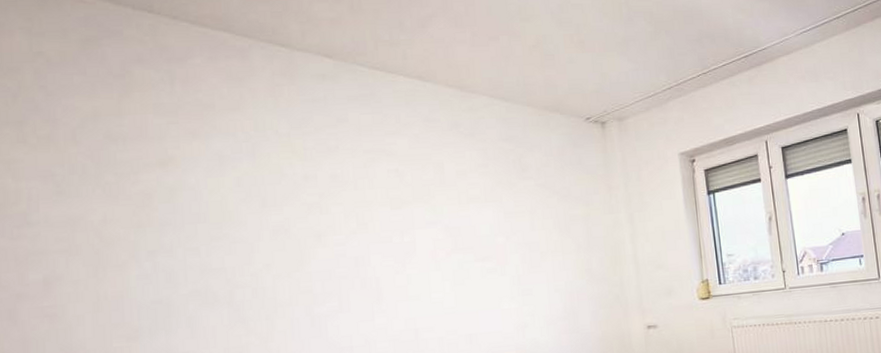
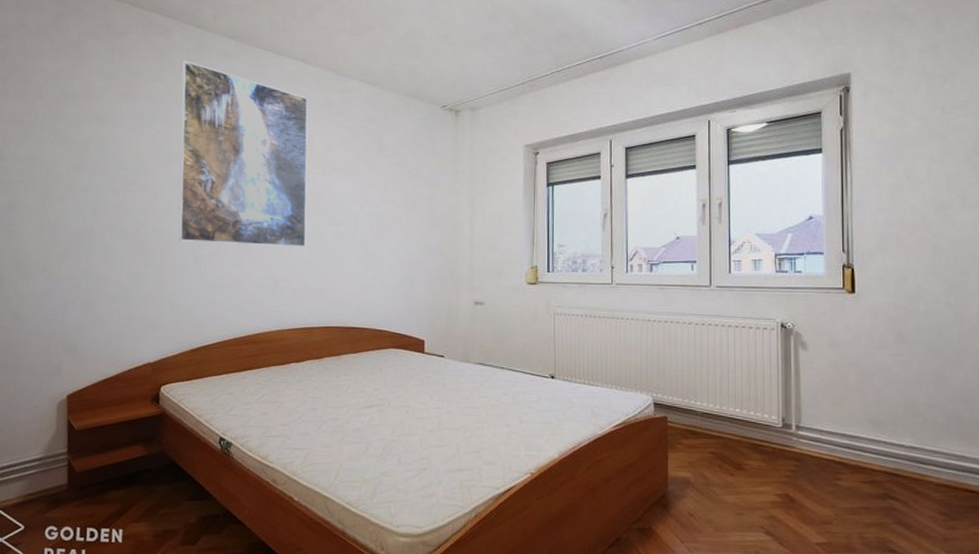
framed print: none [268,85,448,301] -> present [178,60,308,247]

